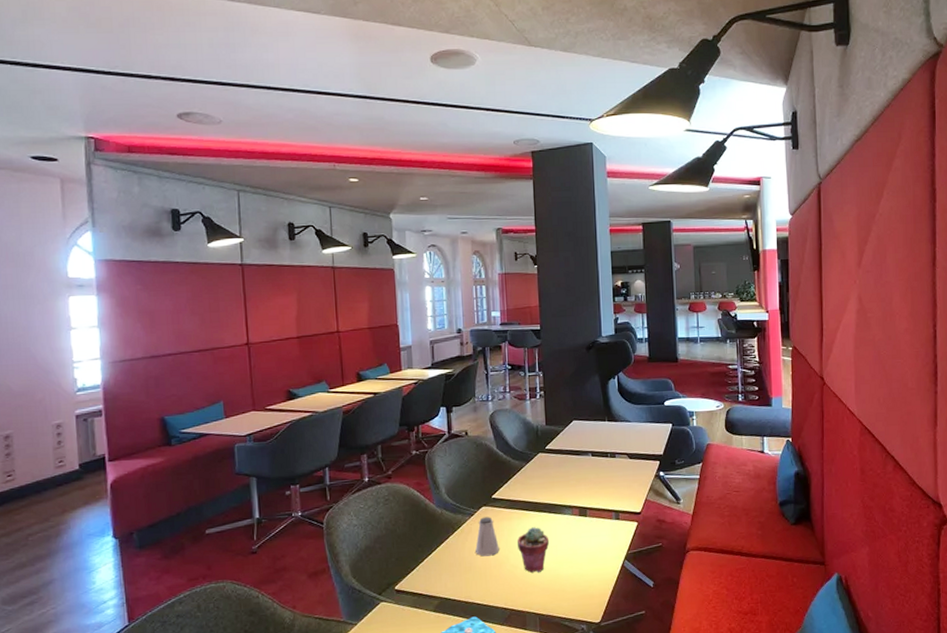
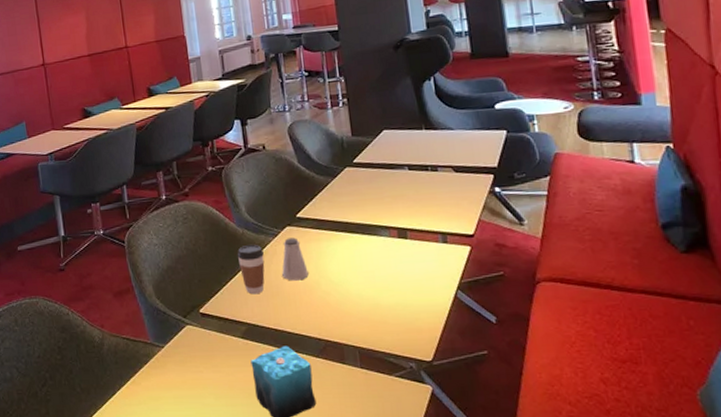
coffee cup: none [434,523,461,570] -> present [237,244,265,295]
potted succulent: present [517,527,550,573] -> none [328,250,366,301]

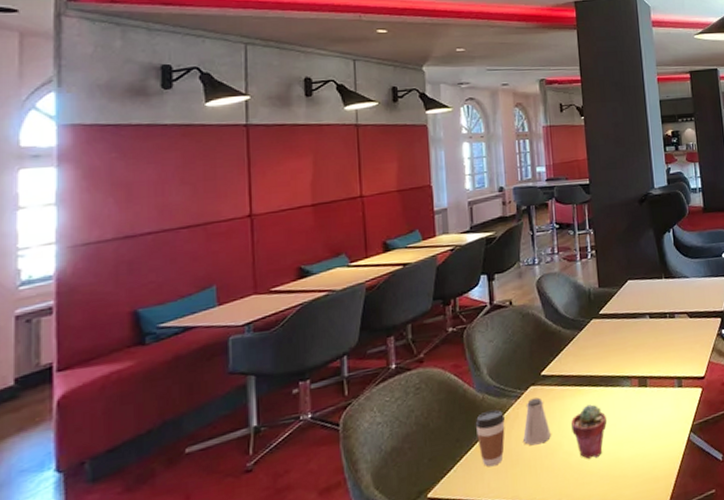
potted succulent: none [328,250,366,301] -> present [571,404,608,459]

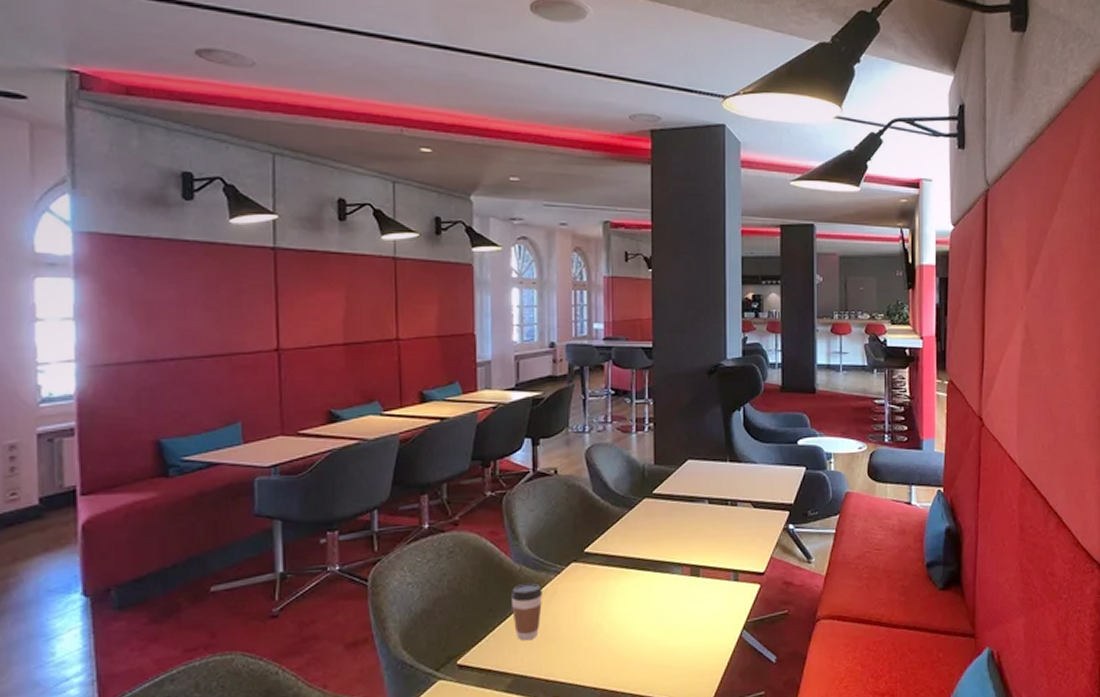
saltshaker: present [523,397,551,446] -> none [561,575,591,624]
potted succulent: present [571,404,608,459] -> none [614,588,653,644]

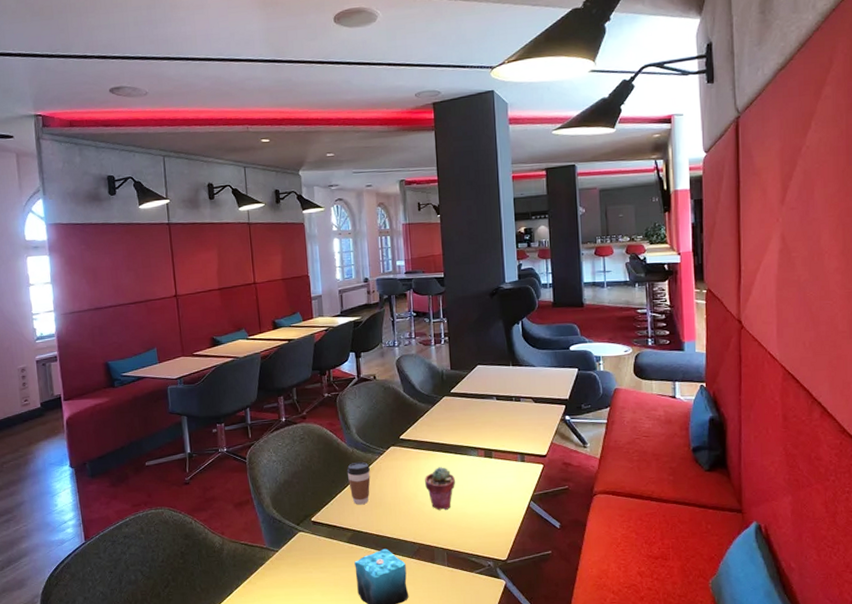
potted succulent: none [614,588,653,644] -> present [425,467,456,510]

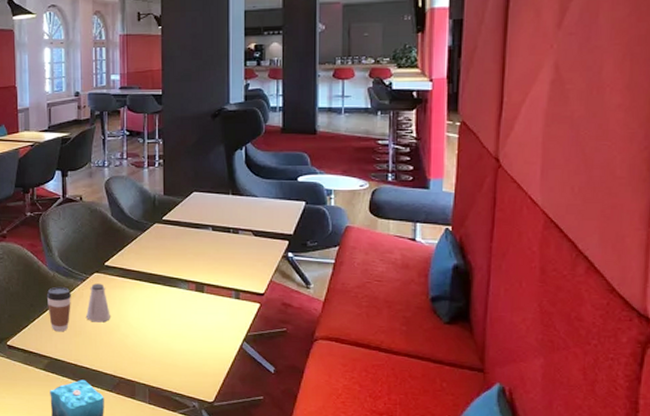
saltshaker: none [385,456,408,493] -> present [86,283,110,323]
potted succulent: present [425,467,456,510] -> none [129,298,163,344]

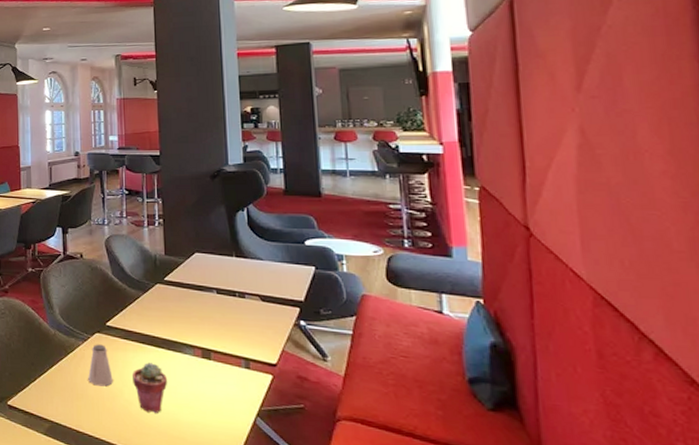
coffee cup: present [46,286,72,332] -> none [47,345,74,394]
potted succulent: none [129,298,163,344] -> present [133,362,168,413]

